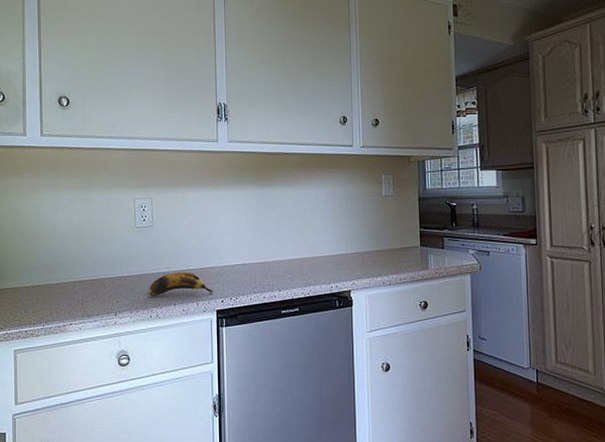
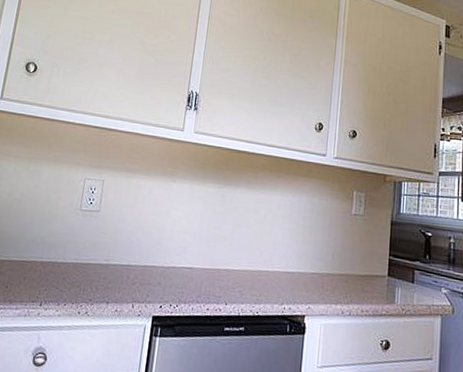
banana: present [148,271,214,296] -> none [80,265,153,297]

